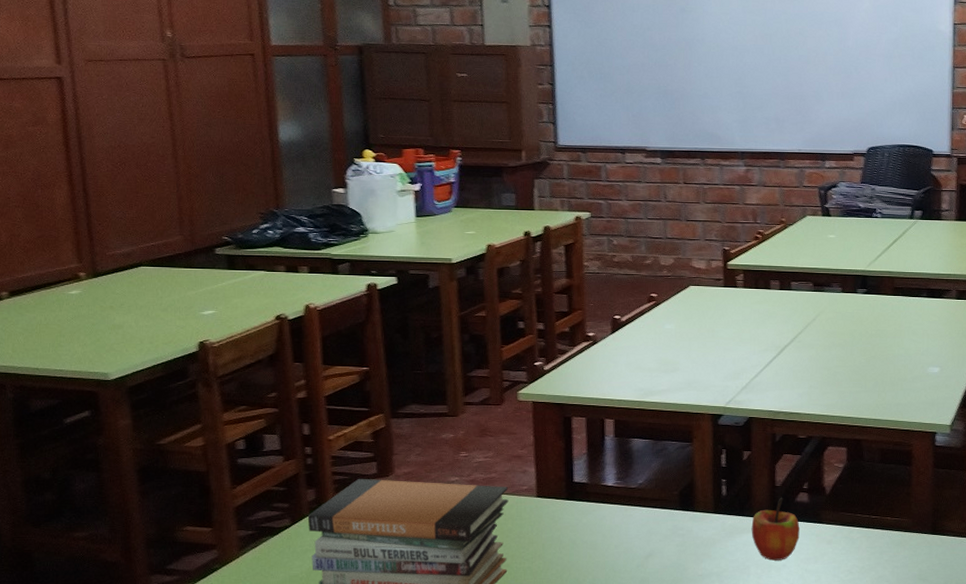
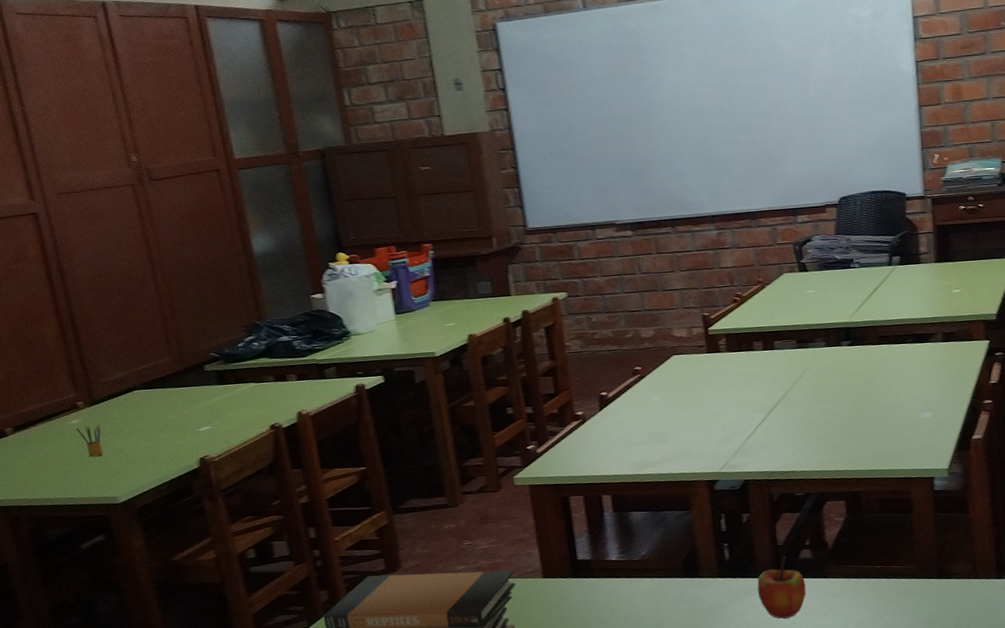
pencil box: none [74,297,101,330] -> present [76,424,104,457]

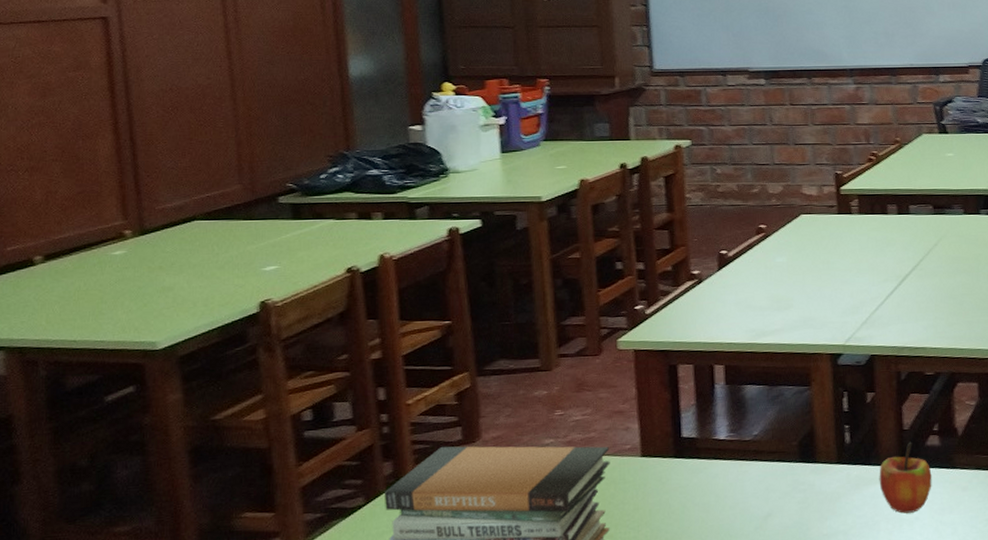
pencil box: present [76,424,104,457] -> none [119,257,149,295]

